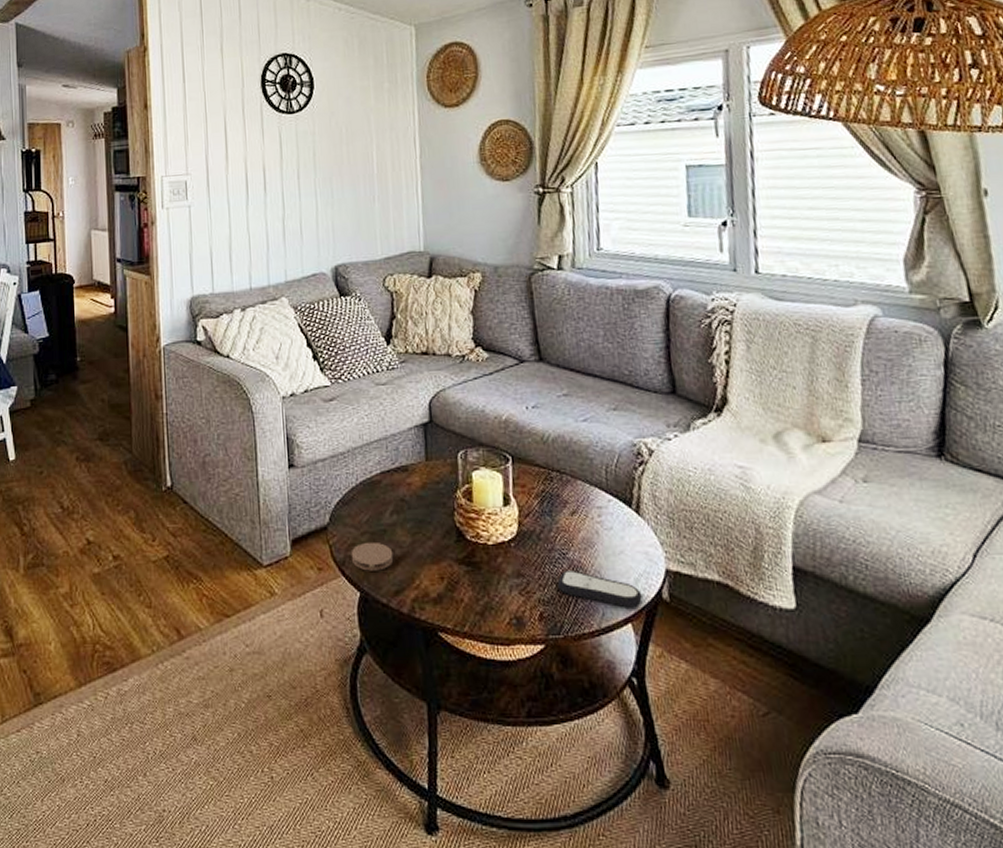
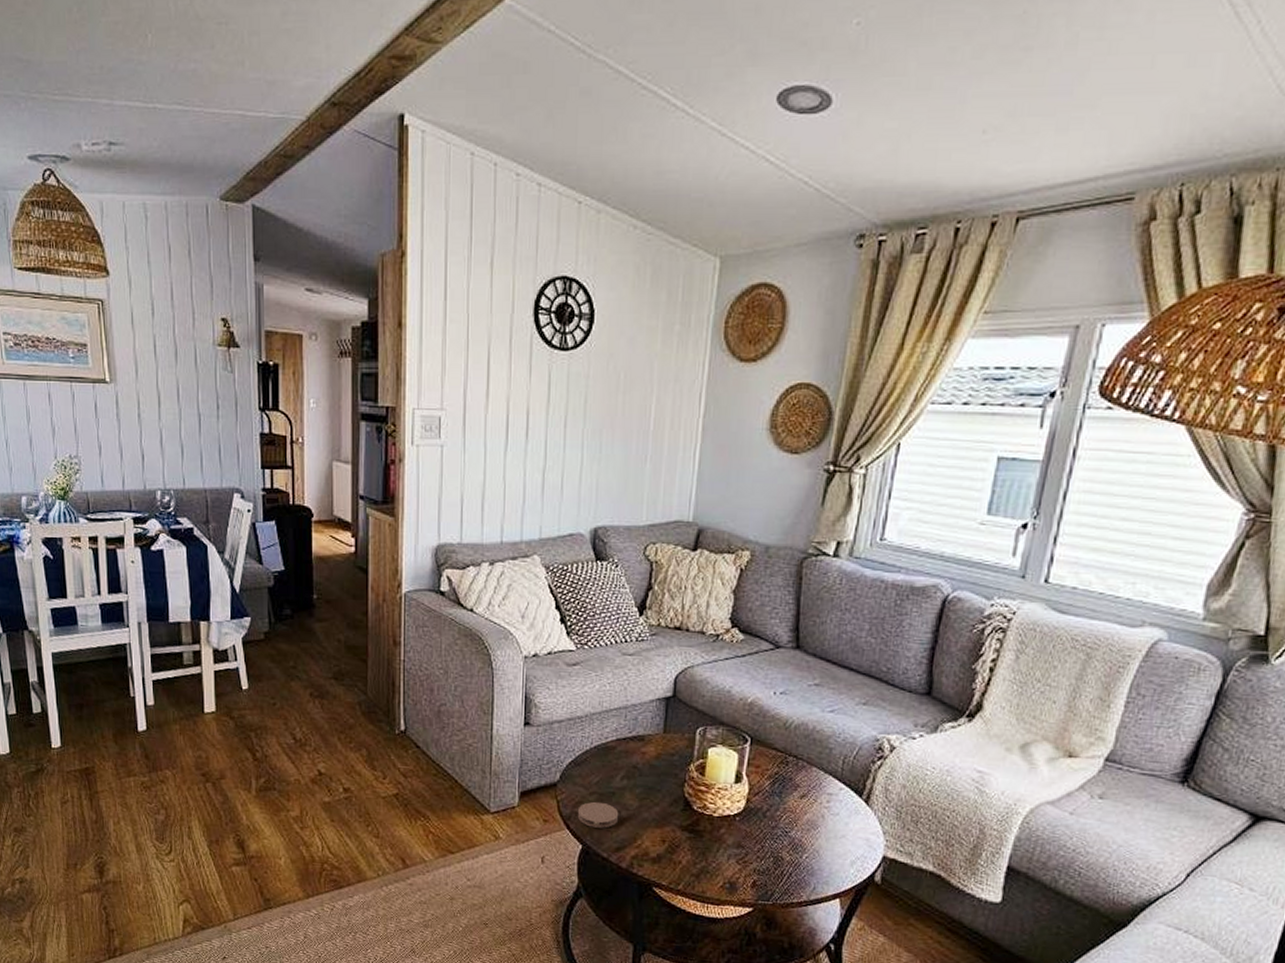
remote control: present [557,569,643,608] -> none [774,846,855,886]

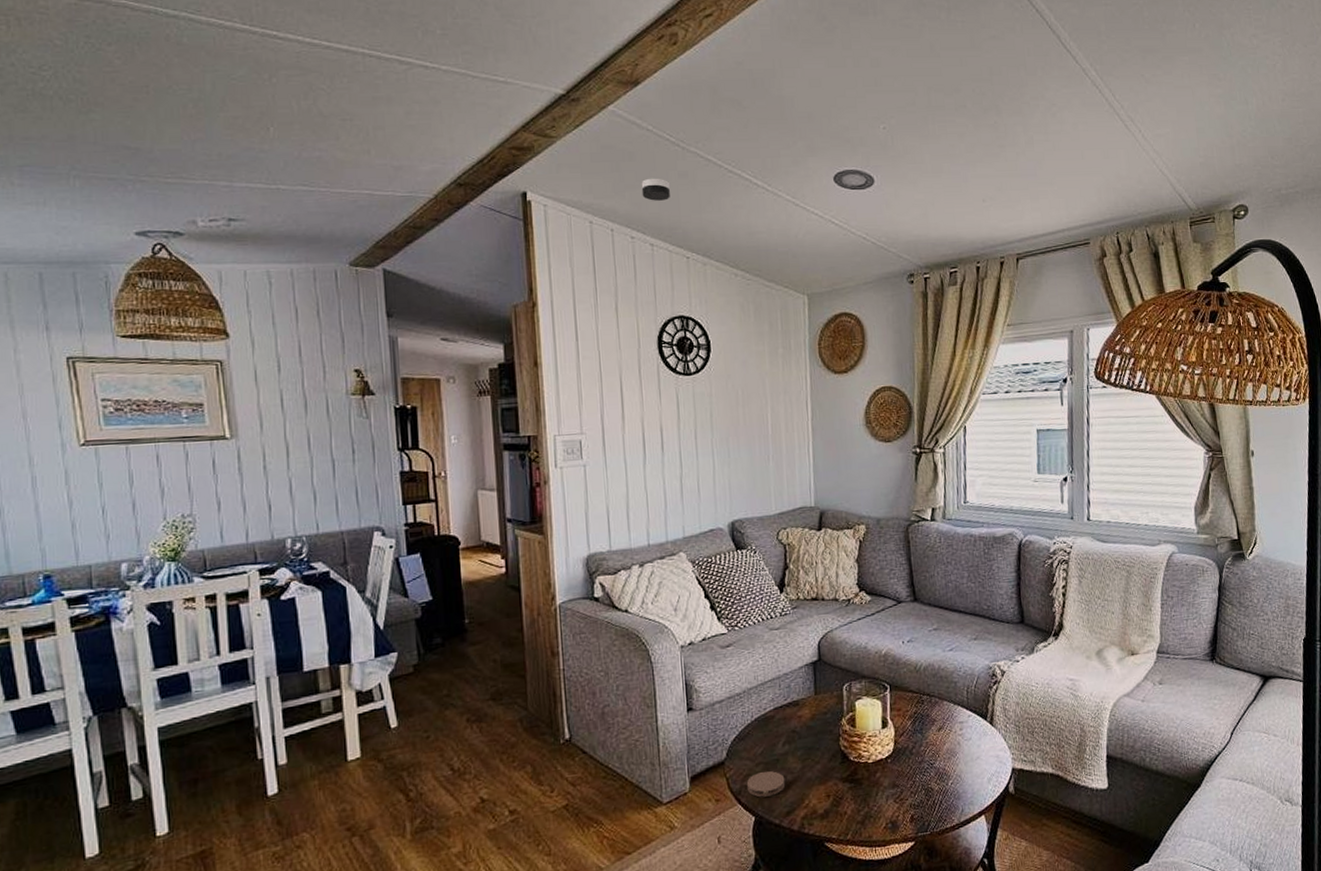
smoke detector: none [534,96,569,127] -> present [641,178,671,201]

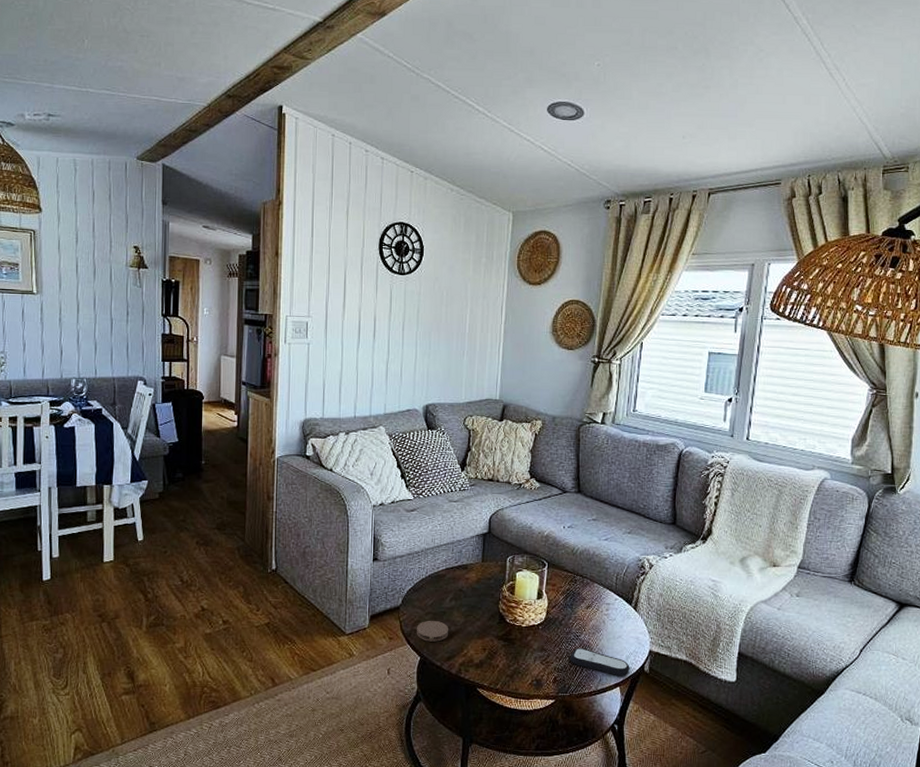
smoke detector: present [641,178,671,201] -> none [378,99,403,120]
remote control: none [926,776,993,803] -> present [570,647,630,677]

